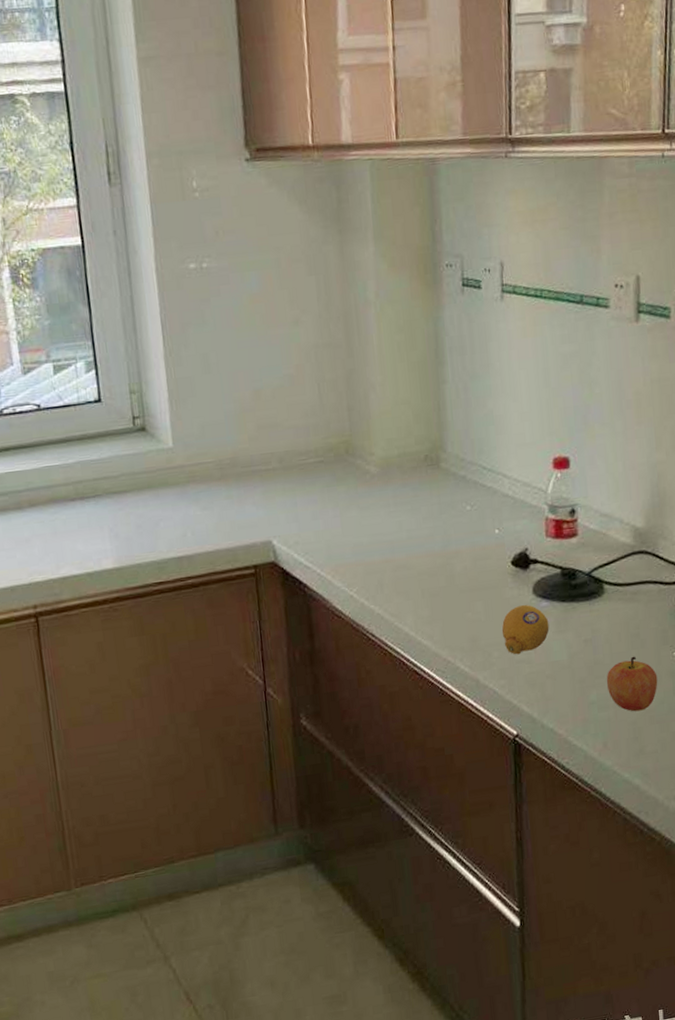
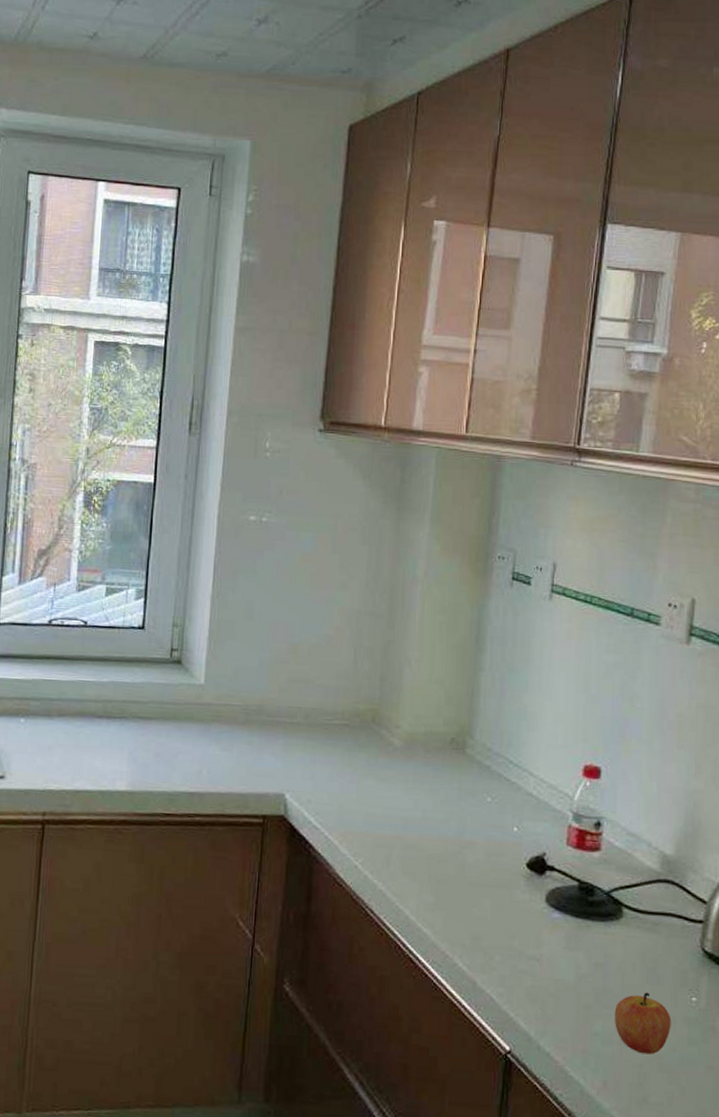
lemon: present [501,604,550,655] -> none [507,911,559,964]

